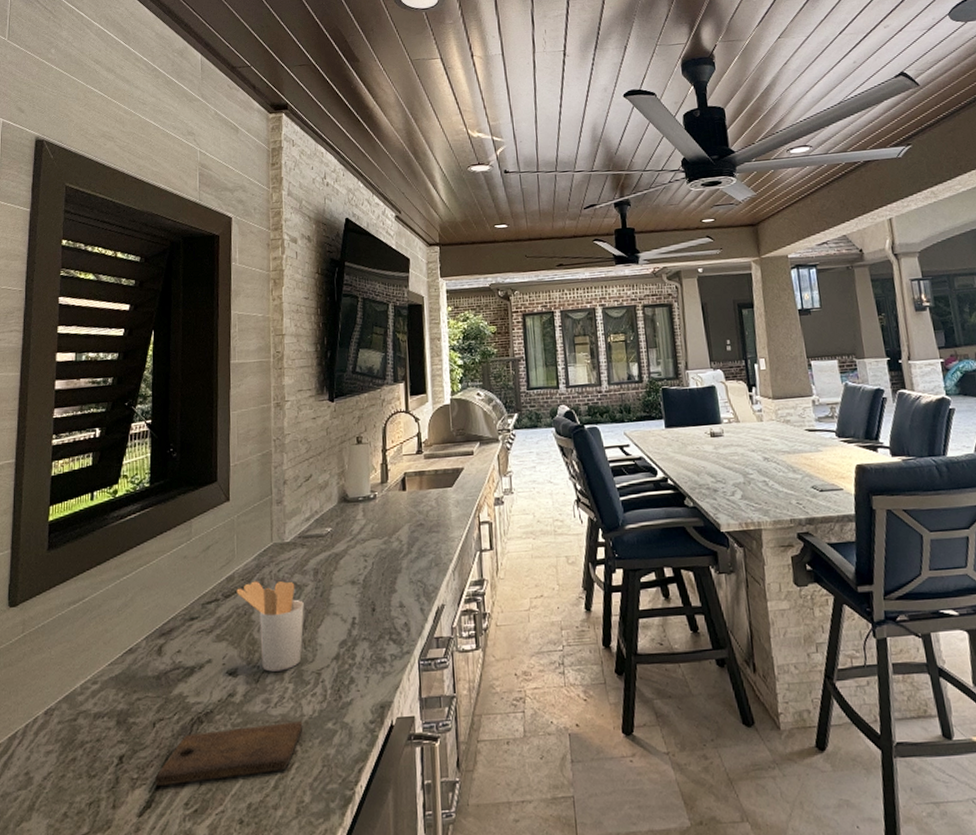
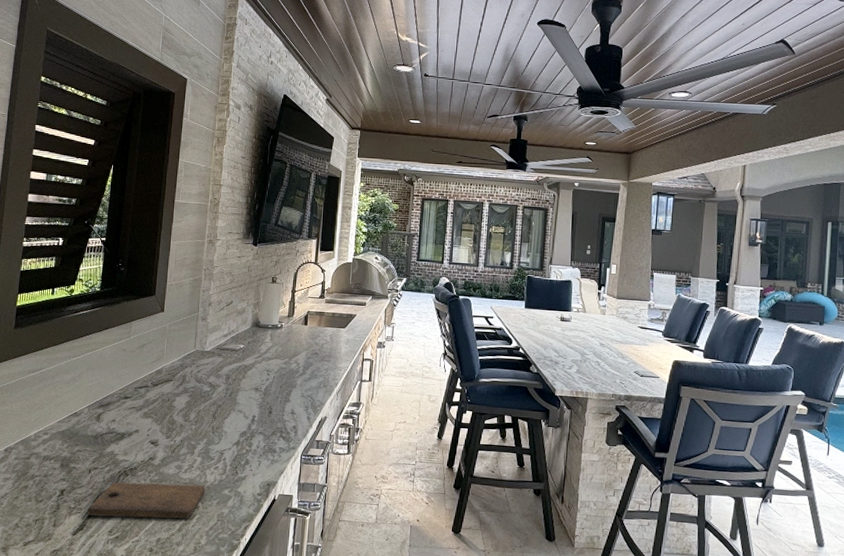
utensil holder: present [236,581,304,672] -> none [163,376,216,447]

